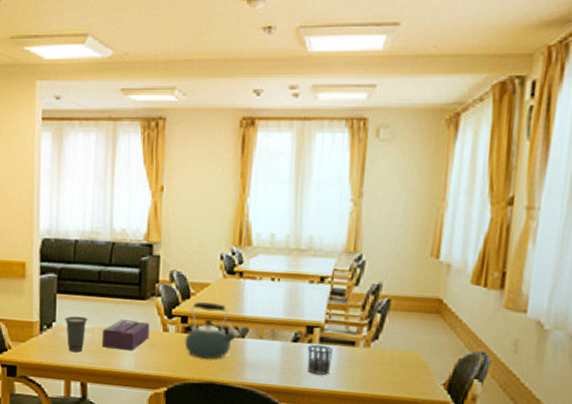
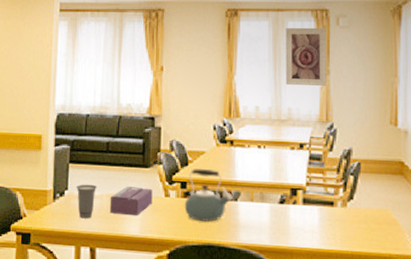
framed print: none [308,140,363,210] -> present [285,27,326,86]
cup: present [308,345,333,375] -> none [293,206,315,234]

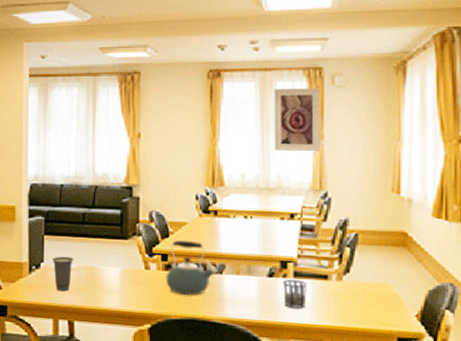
tissue box: present [109,186,153,216] -> none [87,259,132,289]
cup: none [293,206,315,234] -> present [283,279,307,309]

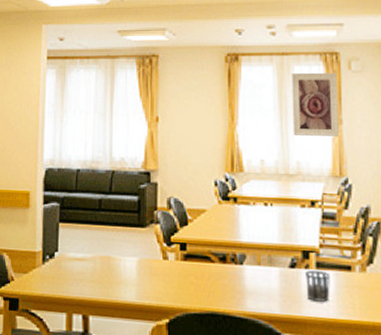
cup: present [52,256,74,292] -> none [67,245,90,283]
kettle: present [166,240,217,296] -> none [184,228,238,288]

